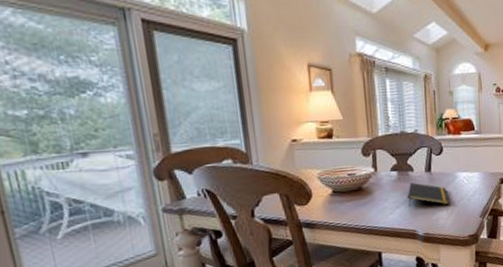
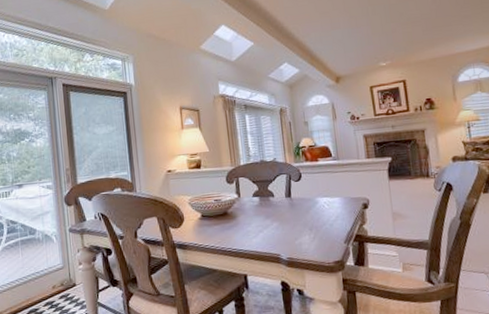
notepad: present [407,182,449,207] -> none [269,207,311,232]

